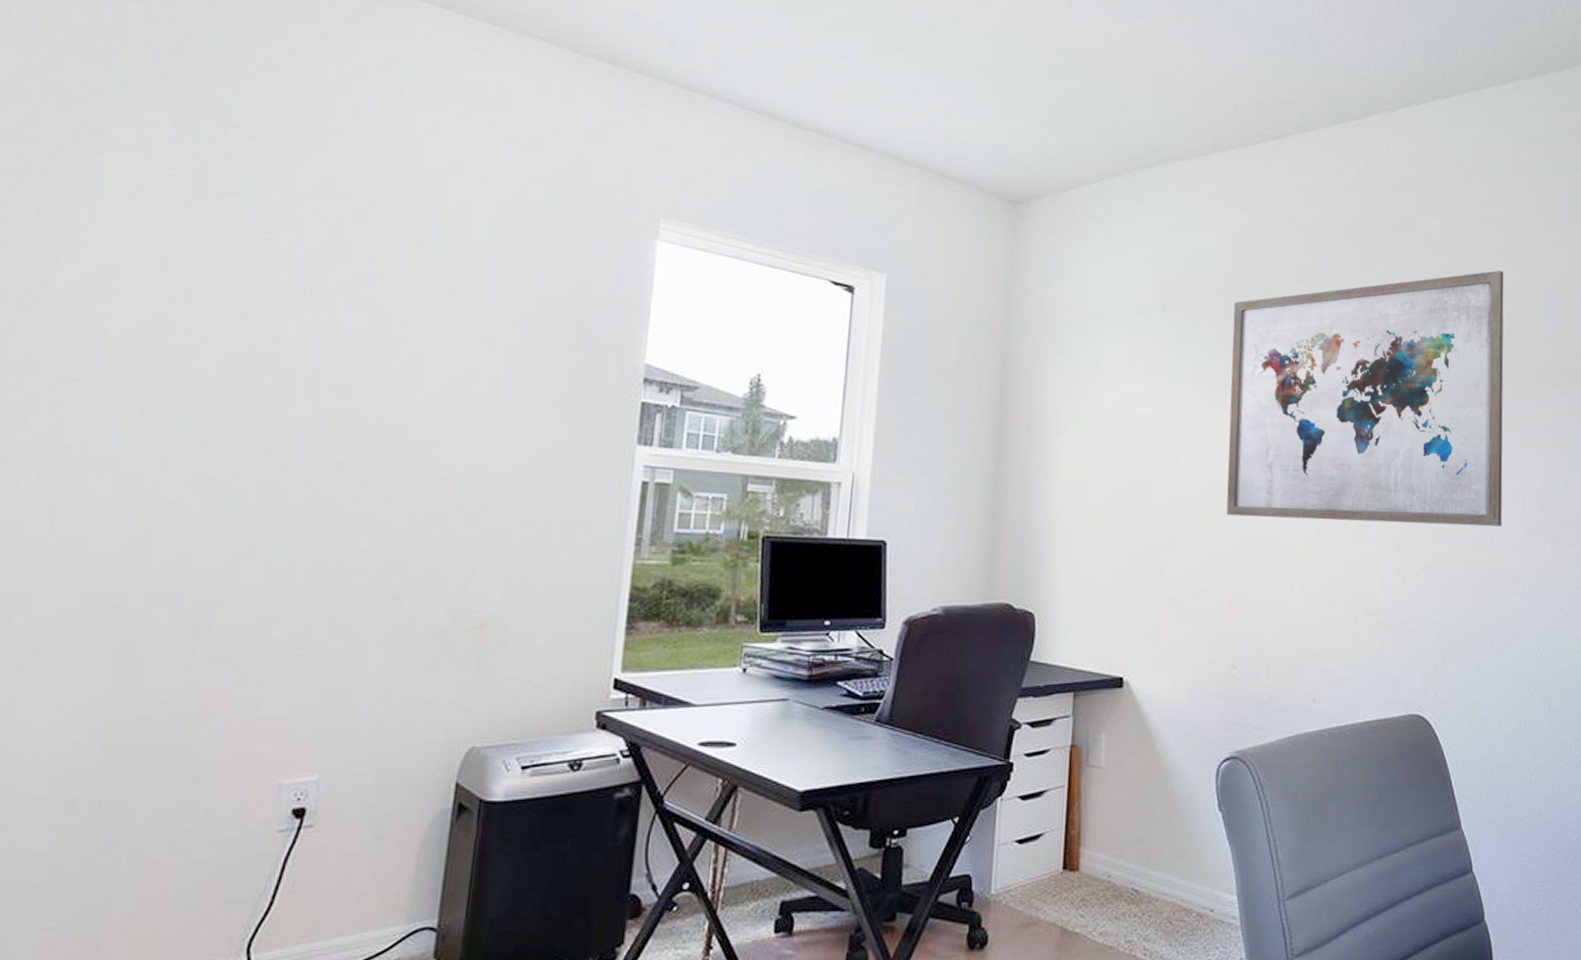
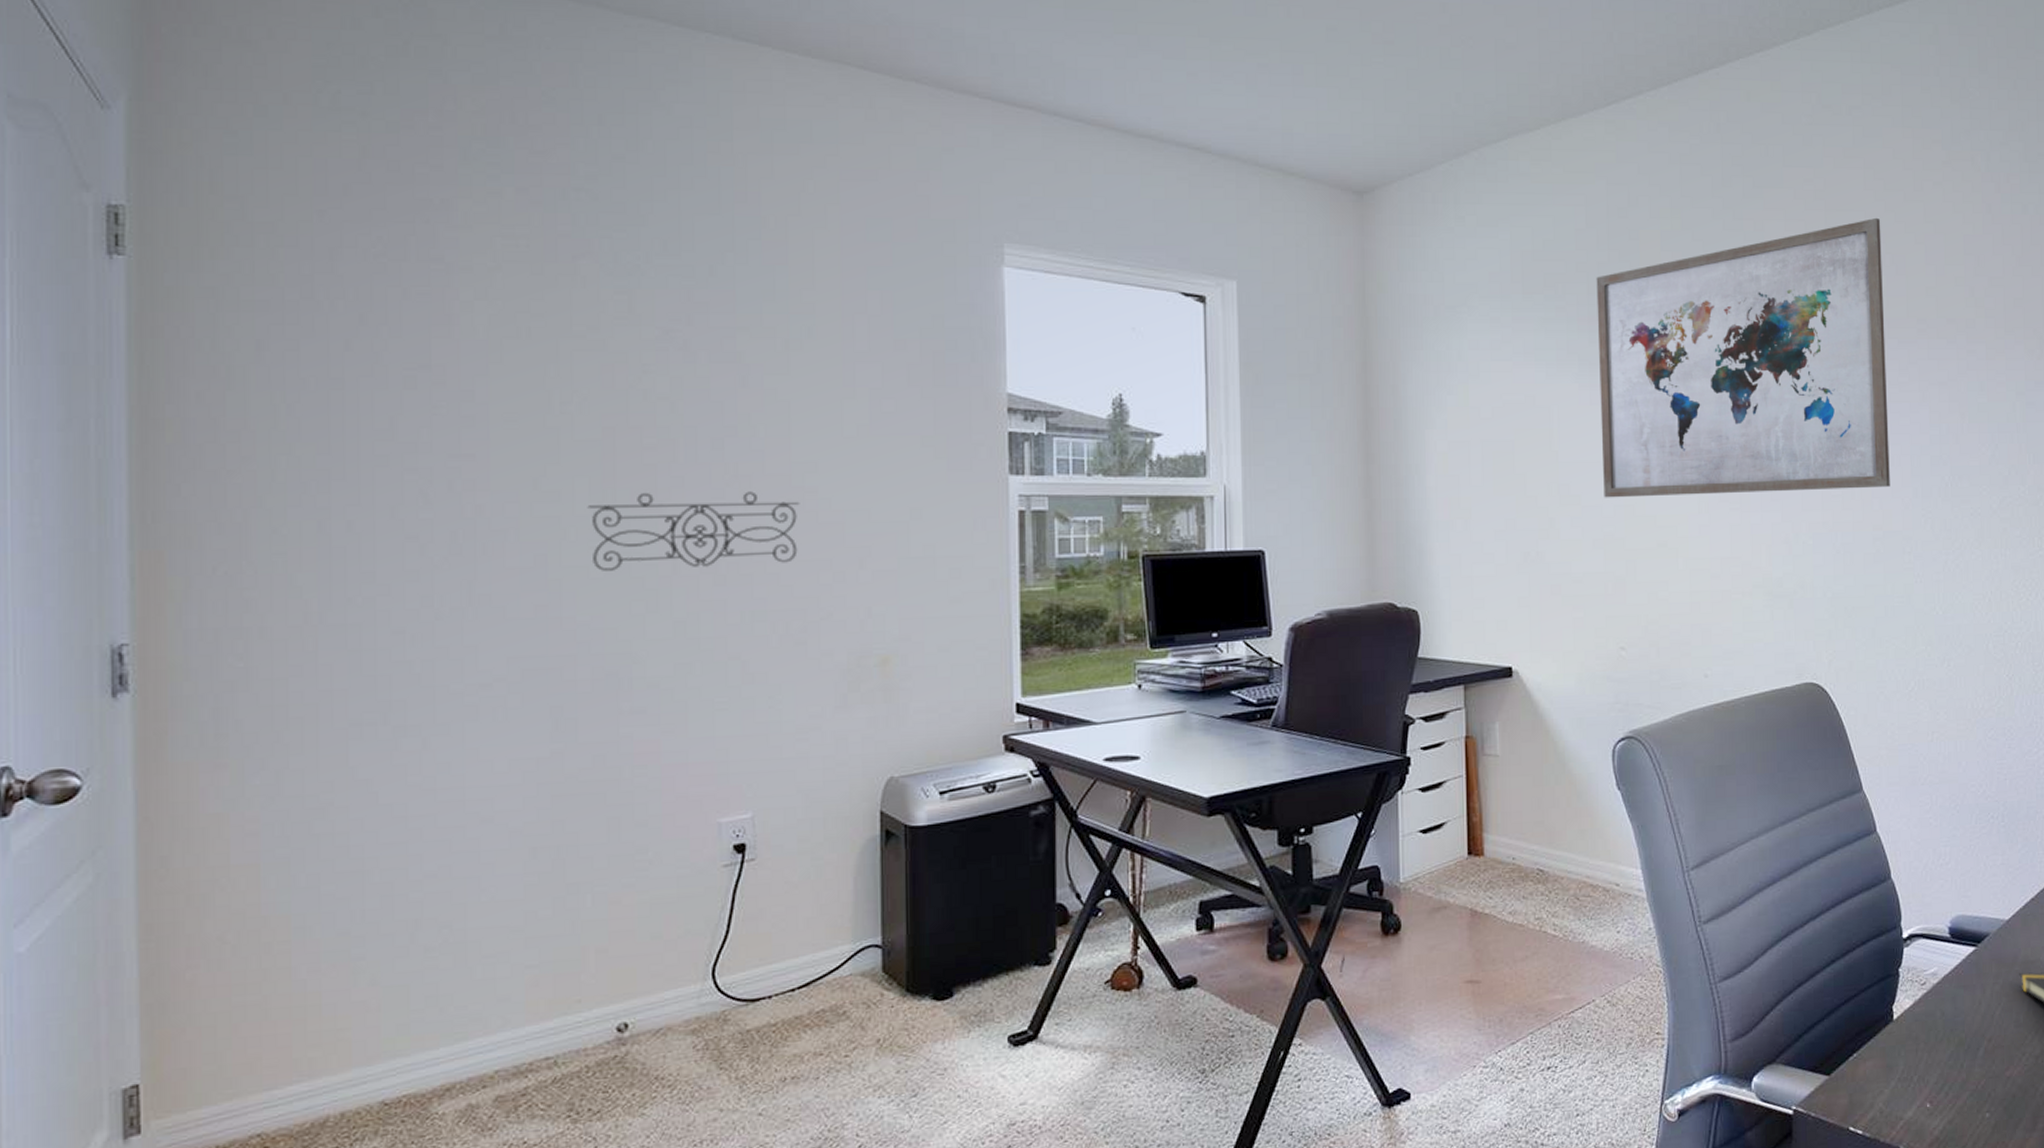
wall decoration: none [190,433,418,516] -> present [587,491,800,571]

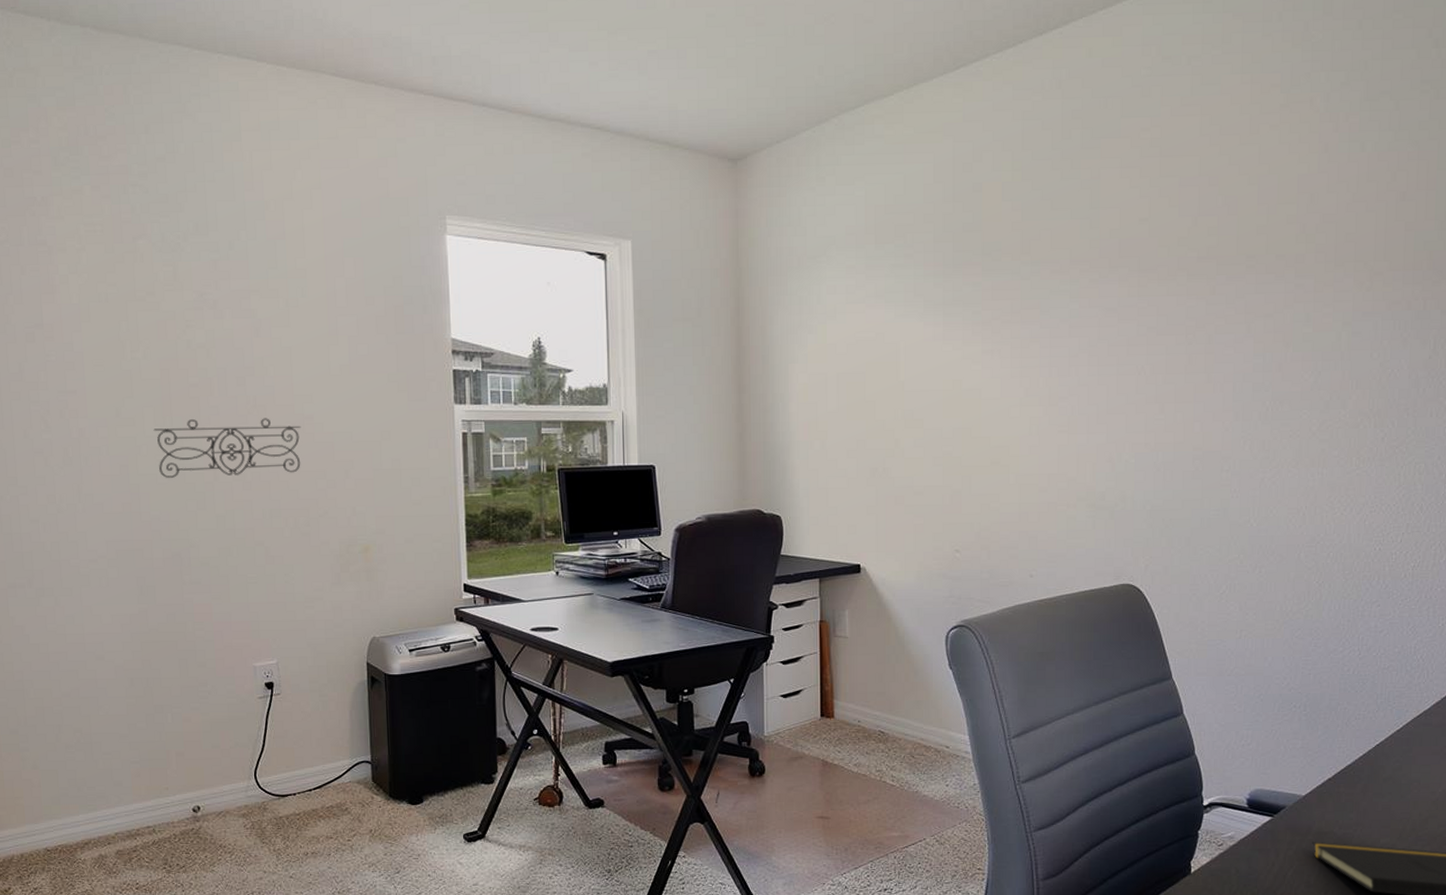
wall art: present [1596,217,1890,498] -> none [942,161,1215,422]

